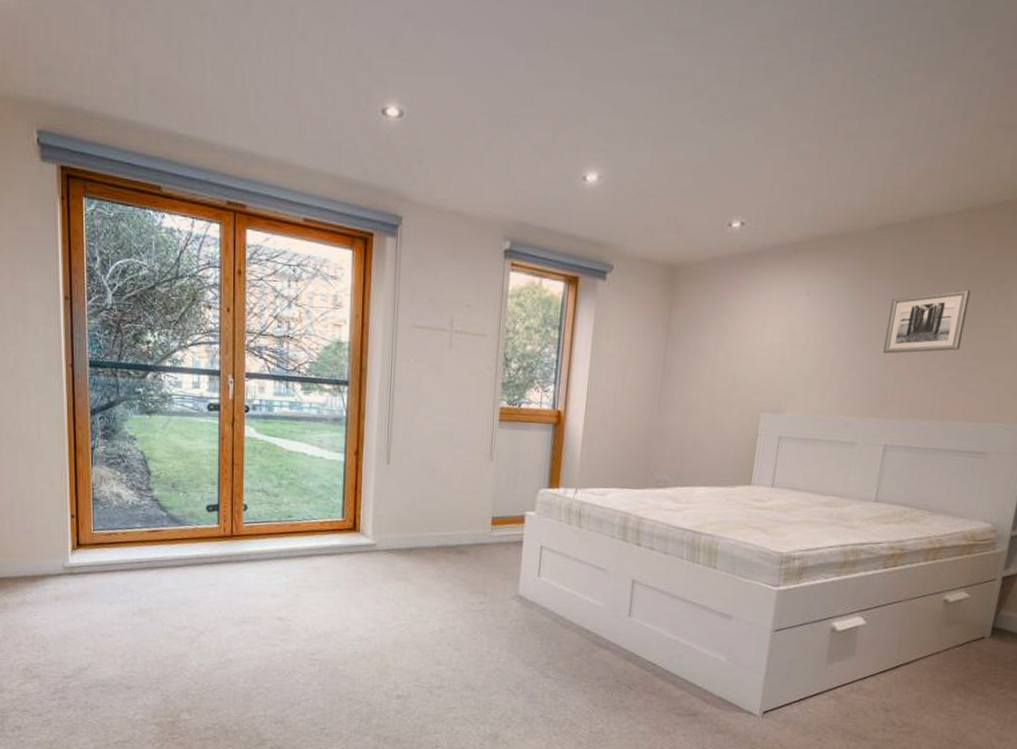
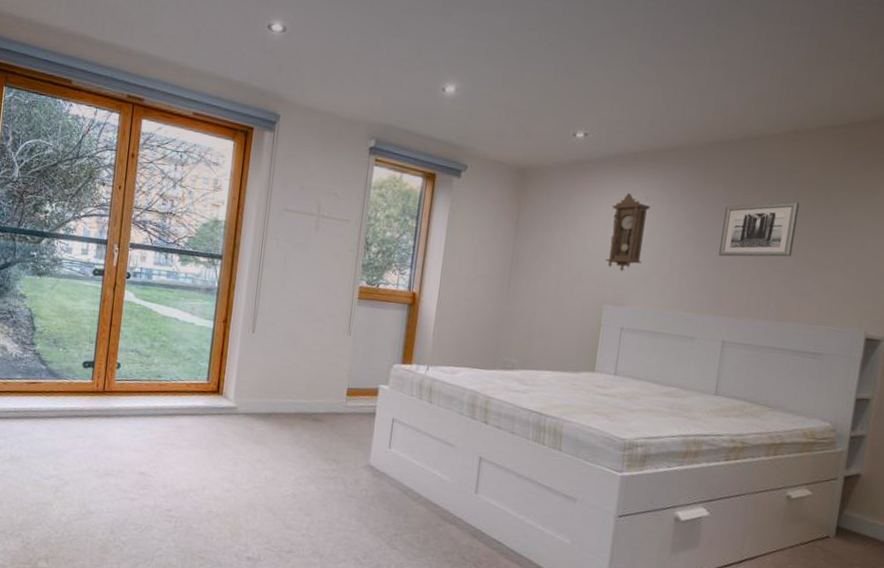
pendulum clock: none [763,289,811,375] -> present [605,193,650,271]

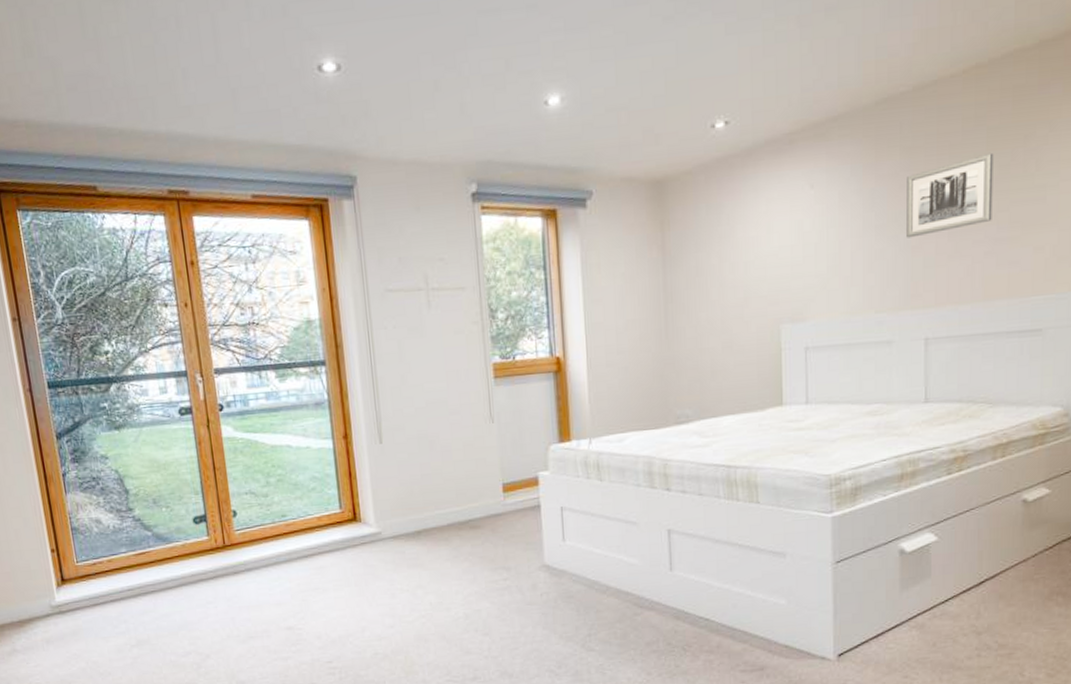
pendulum clock: present [605,193,650,271] -> none [772,184,818,281]

